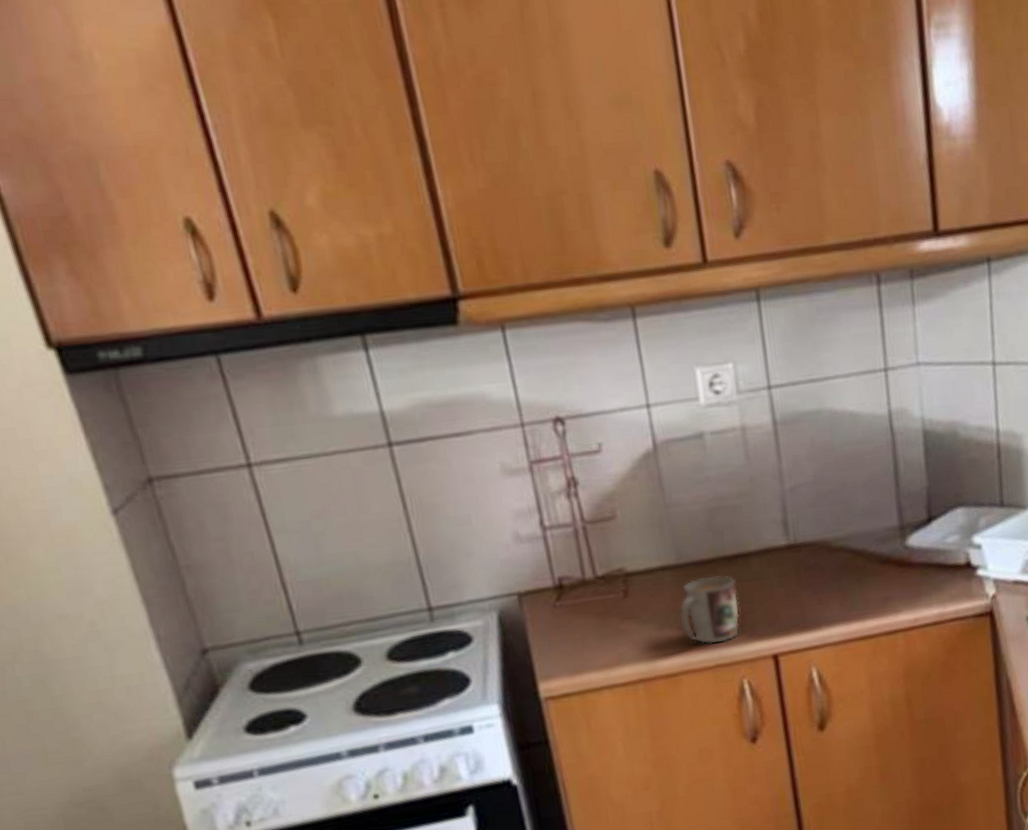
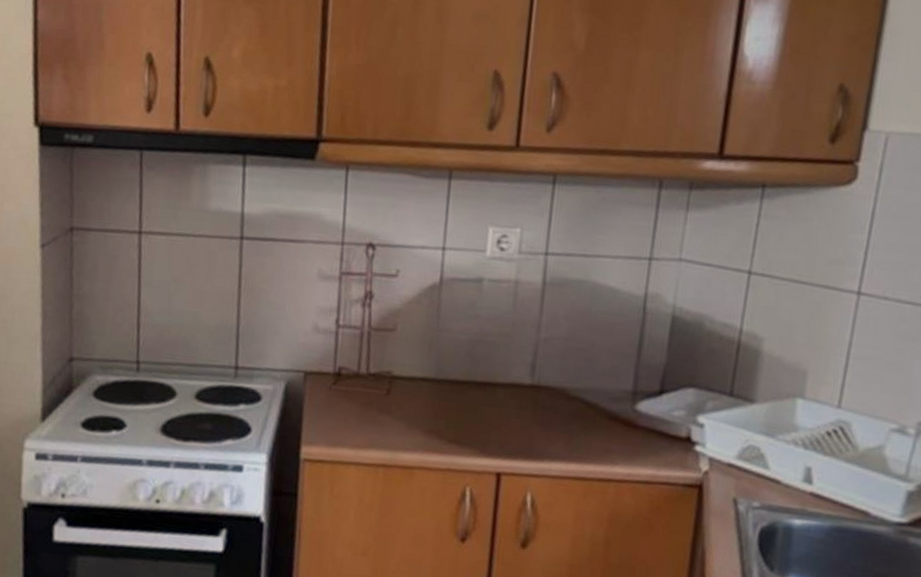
mug: present [679,575,740,644] -> none [426,394,480,452]

